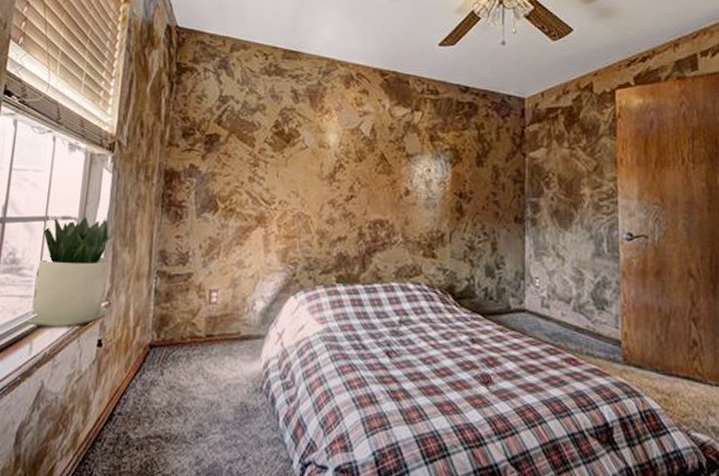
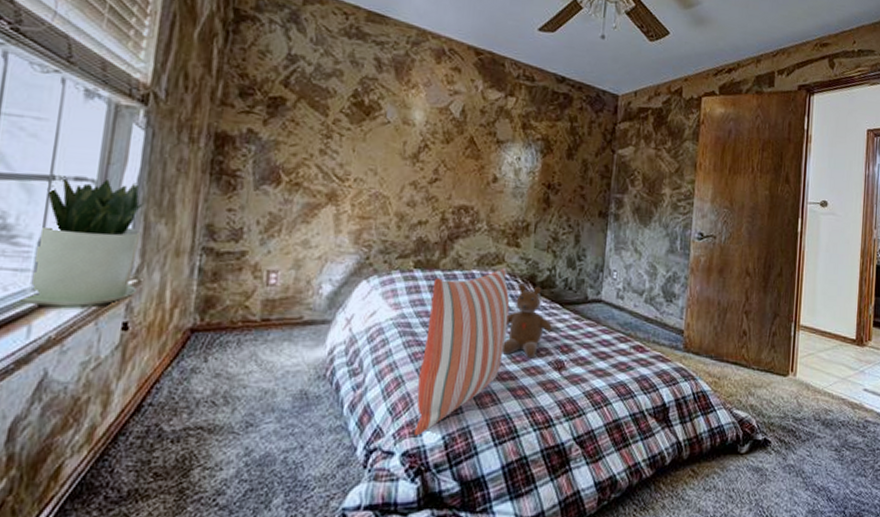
pillow: none [344,279,430,451] -> present [413,267,510,436]
stuffed bear: none [426,294,475,373] -> present [502,283,552,359]

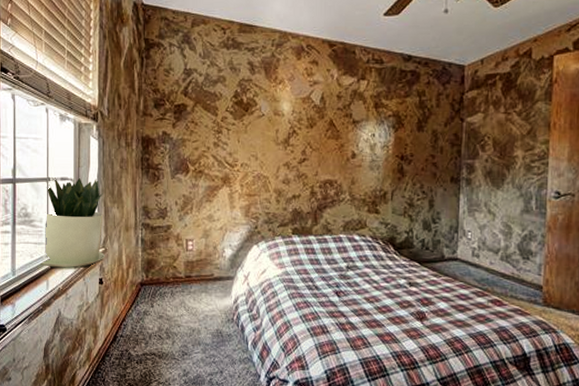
pillow: present [413,267,510,436] -> none [302,231,373,369]
stuffed bear: present [502,283,552,359] -> none [369,245,412,310]

